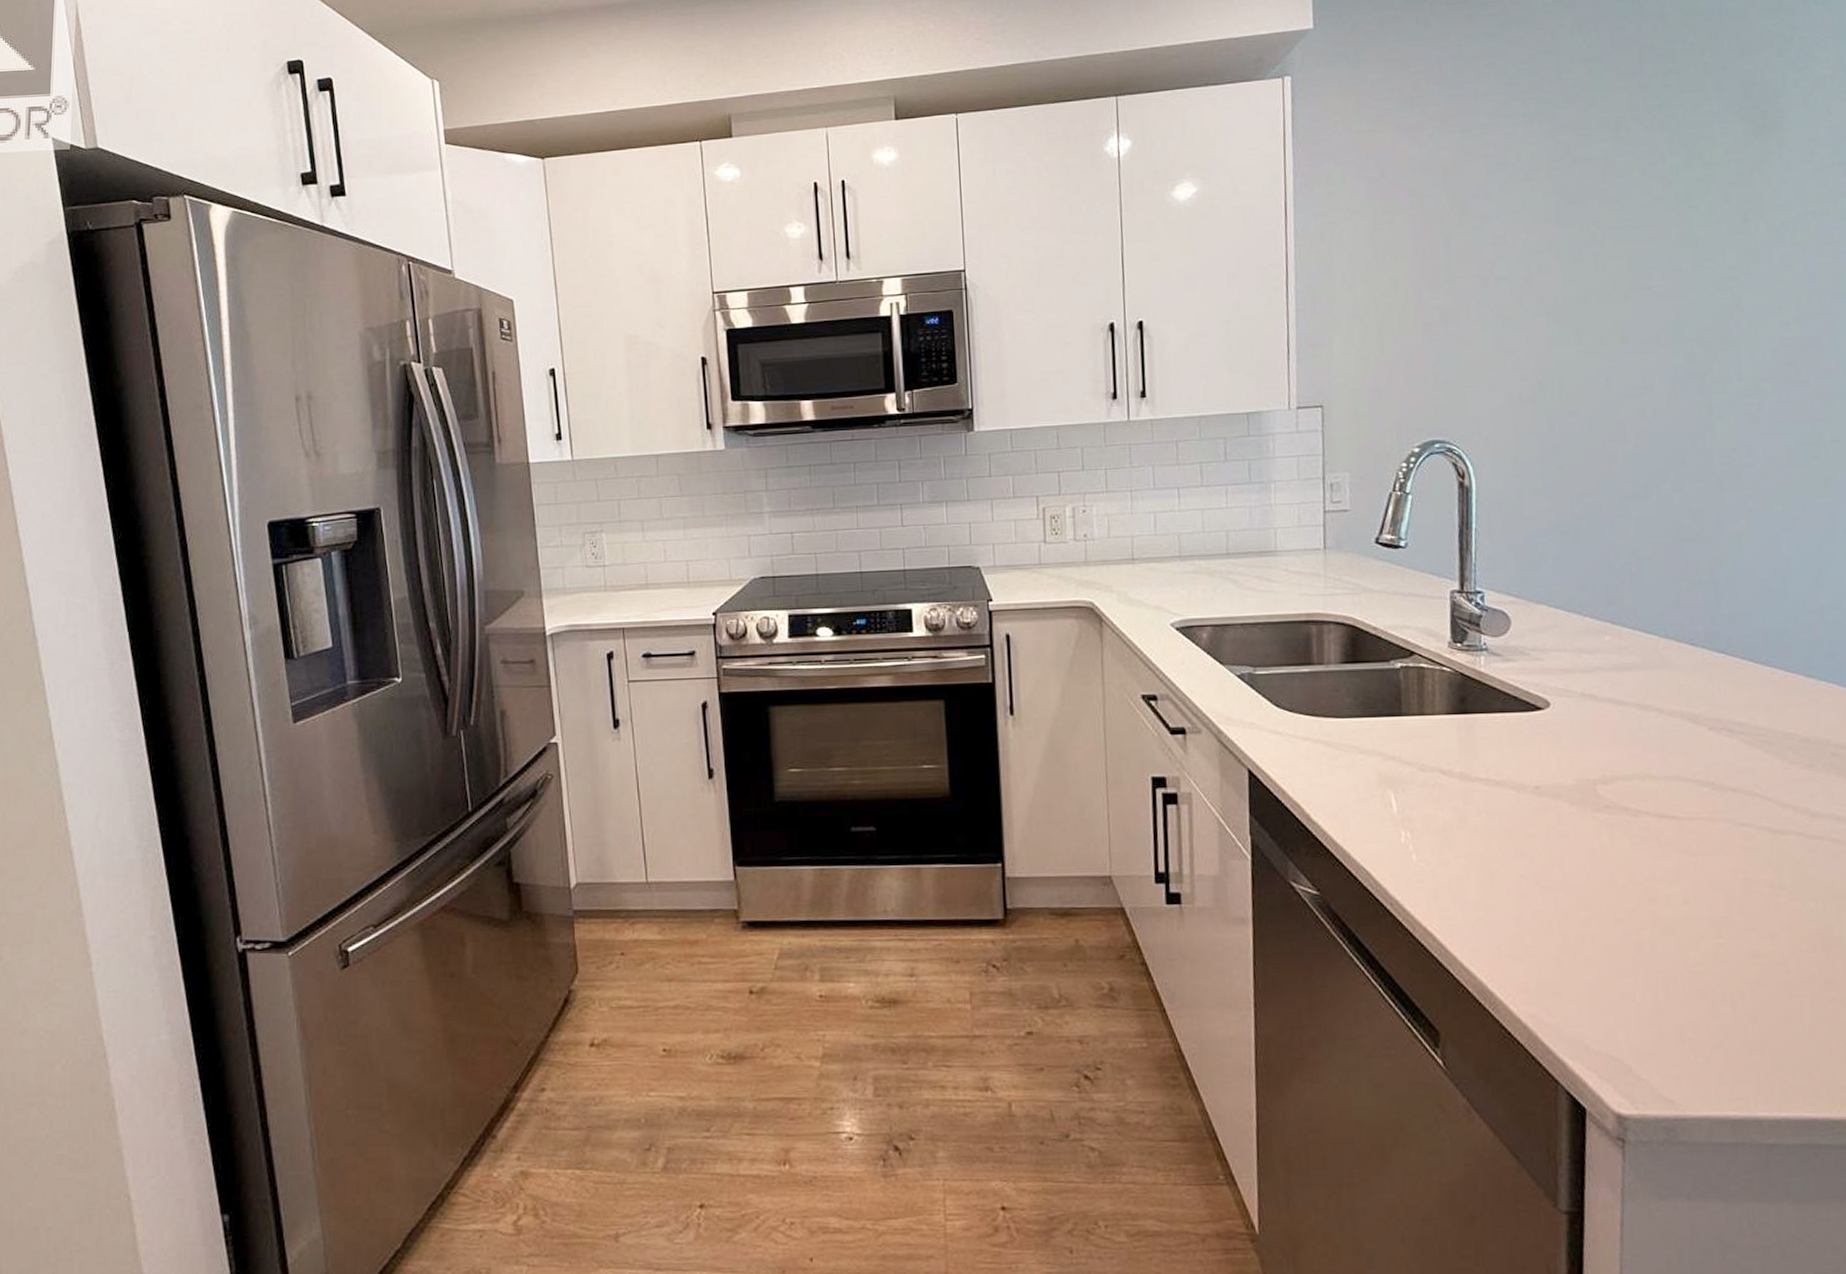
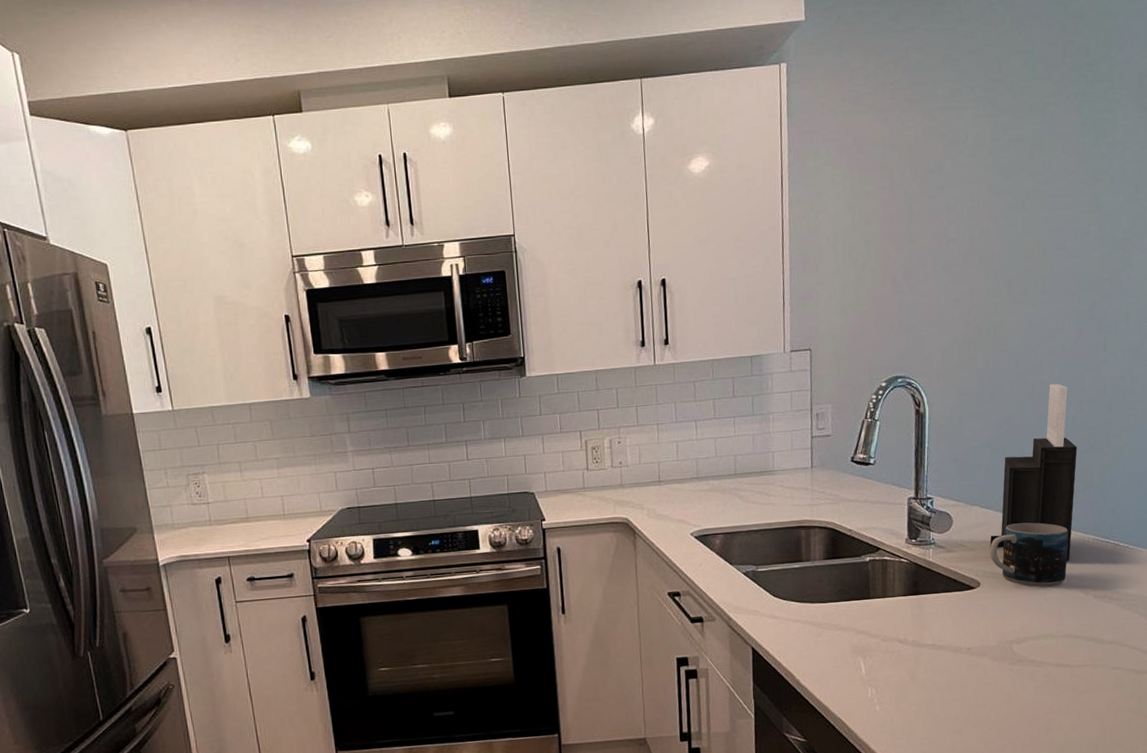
knife block: none [1561,454,1678,681] -> present [990,383,1077,562]
mug: none [1562,628,1670,711] -> present [990,522,1069,586]

